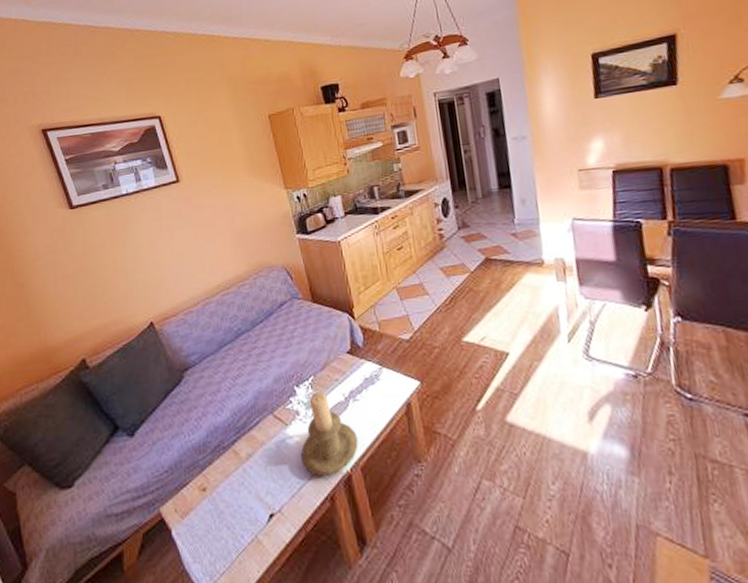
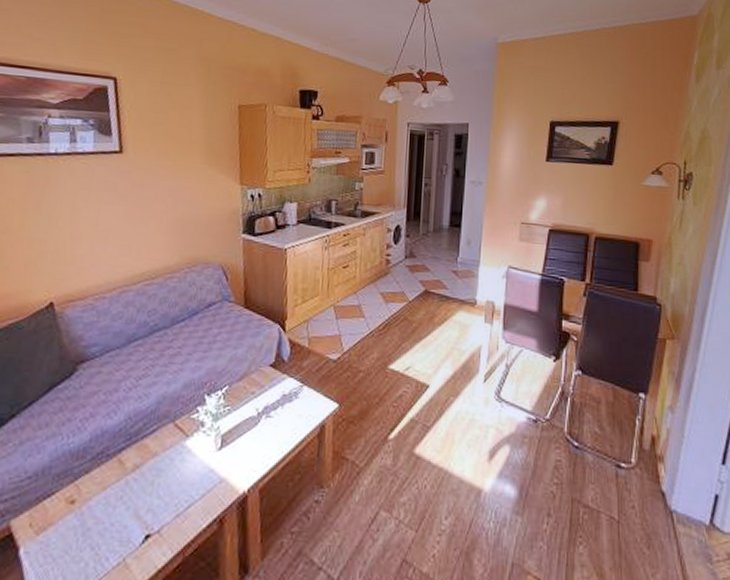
candle holder: present [301,392,359,477] -> none [196,403,263,496]

